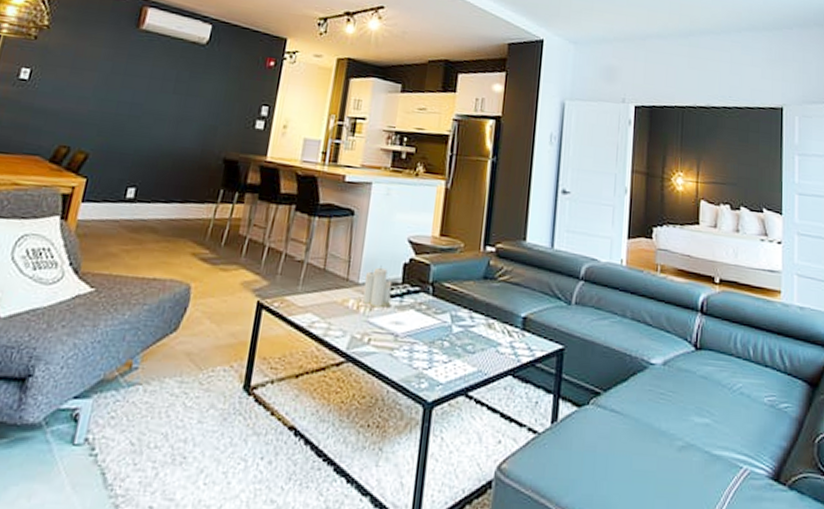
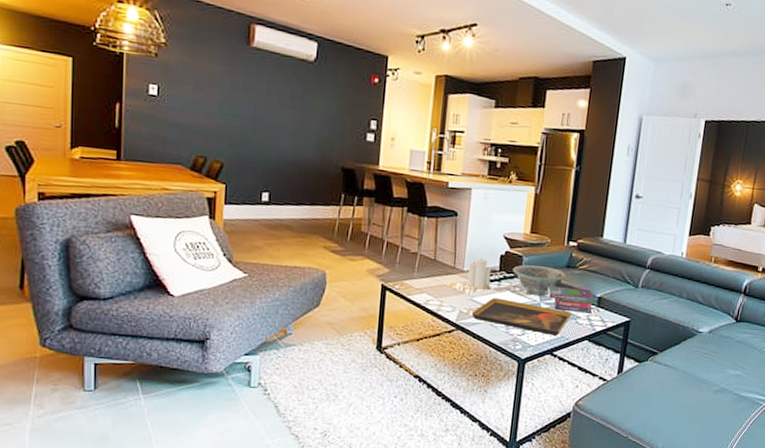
decorative tray: none [366,318,491,369] -> present [471,297,572,335]
decorative bowl: none [418,275,484,316] -> present [512,265,567,296]
books: none [460,301,519,339] -> present [547,285,595,314]

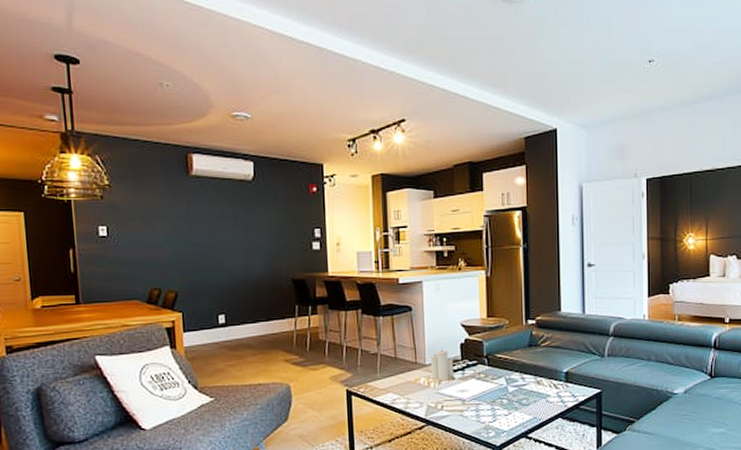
decorative tray: present [471,297,572,335] -> none [439,387,541,418]
decorative bowl: present [512,265,567,296] -> none [474,348,530,379]
books: present [547,285,595,314] -> none [512,366,563,391]

